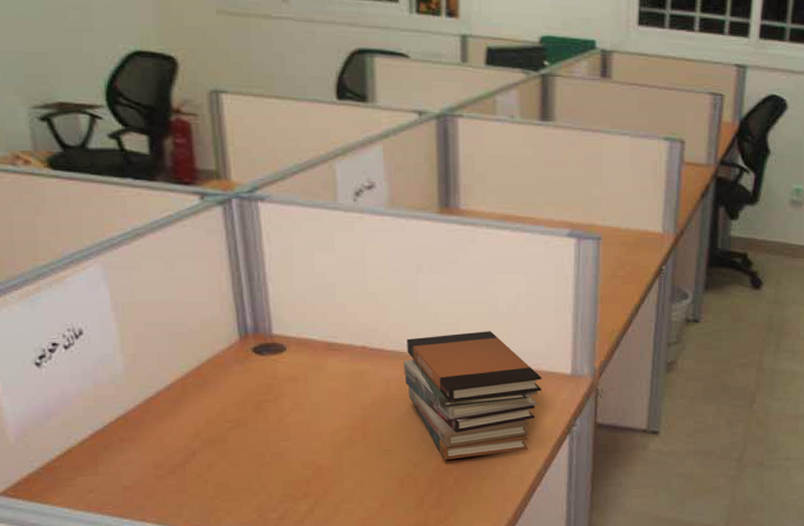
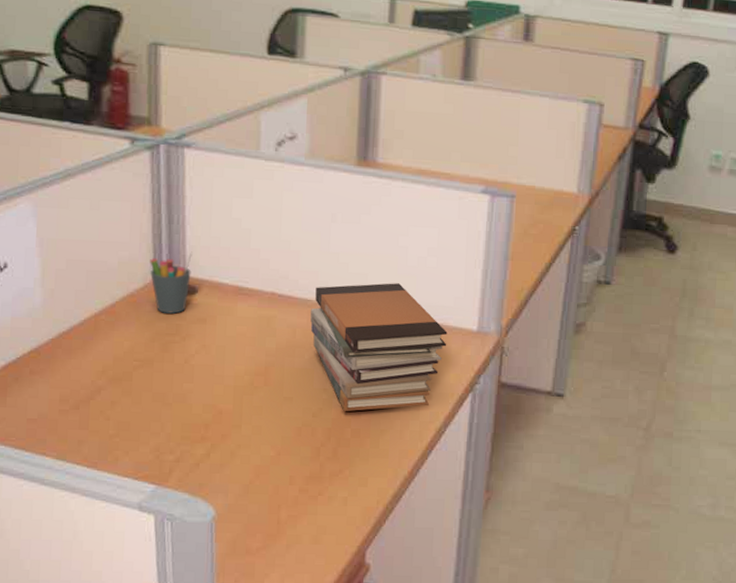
pen holder: none [233,309,278,374] -> present [150,251,192,315]

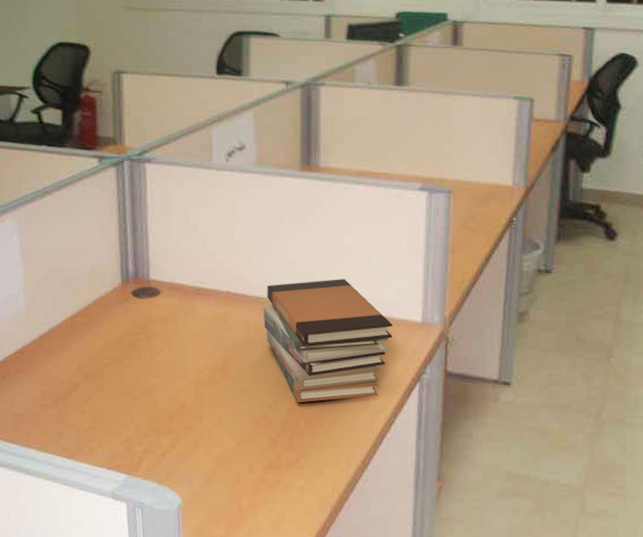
pen holder: present [150,251,192,315] -> none [118,256,155,315]

